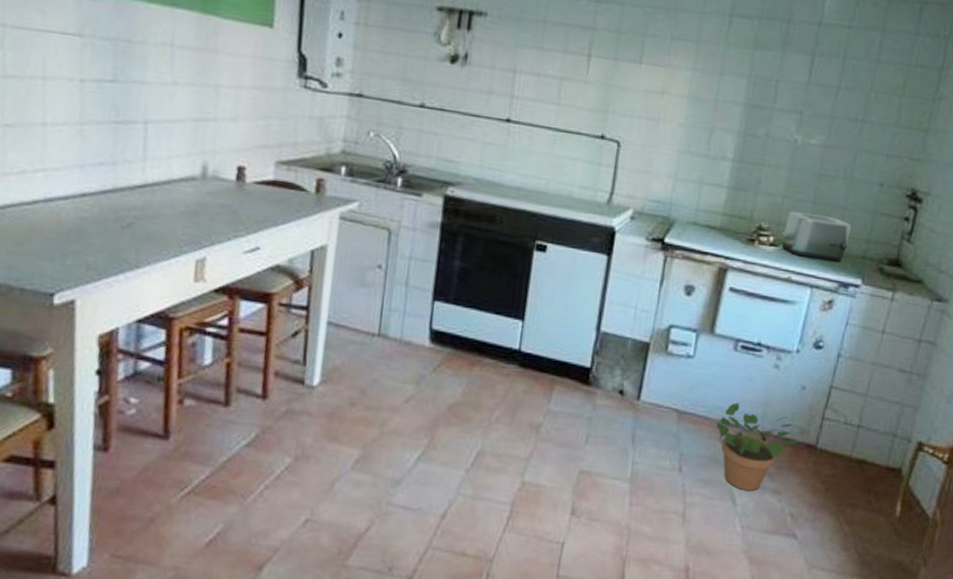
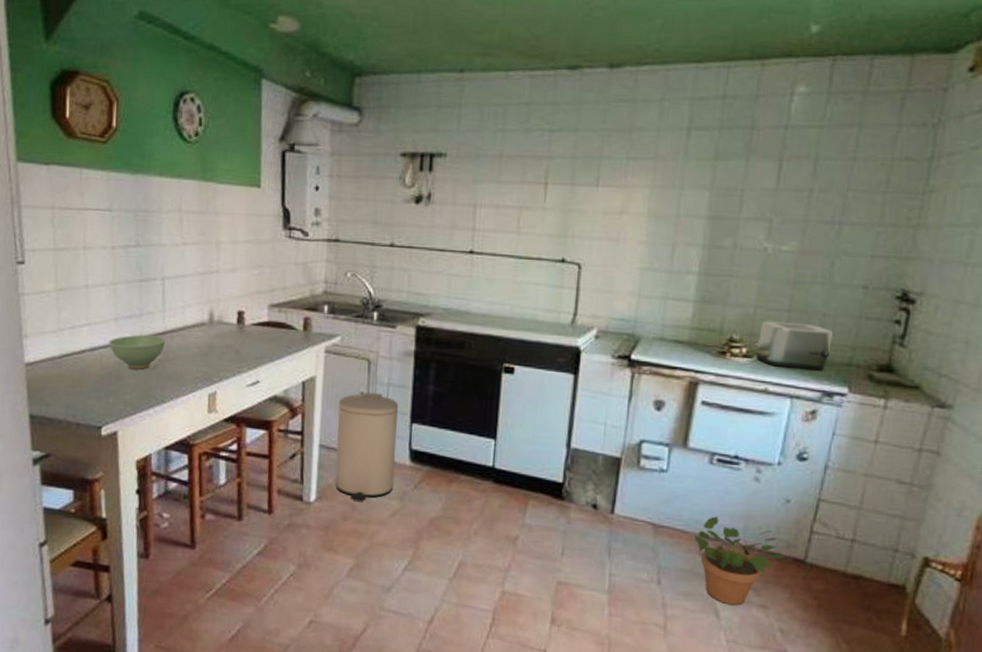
bowl: none [69,186,145,227] -> present [108,335,166,369]
pedal bin: none [344,264,420,386] -> present [335,392,398,501]

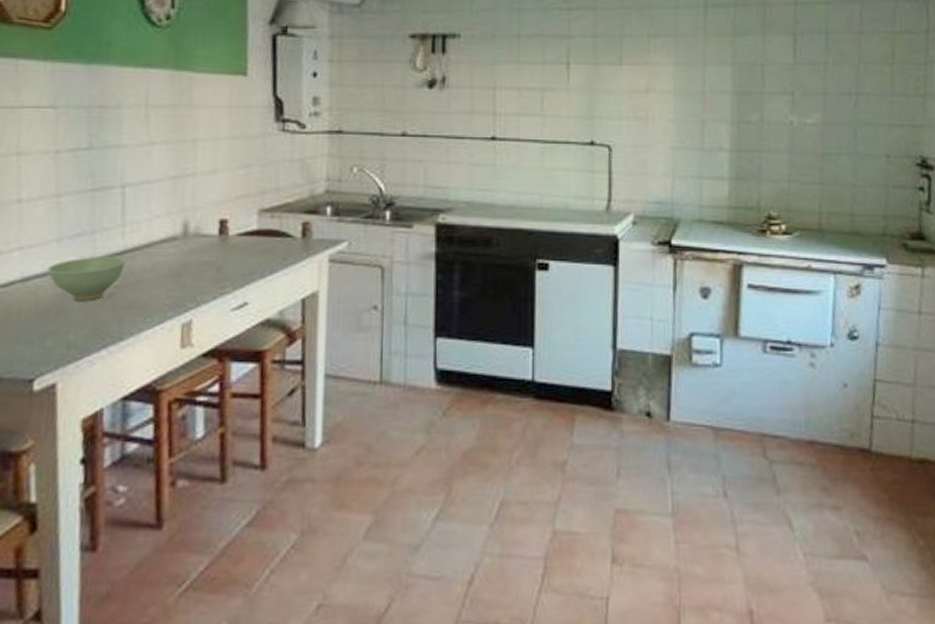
pedal bin: present [335,392,398,501] -> none [345,305,419,440]
potted plant: present [694,516,786,606] -> none [756,411,851,512]
toaster: present [756,321,834,371] -> none [795,195,865,243]

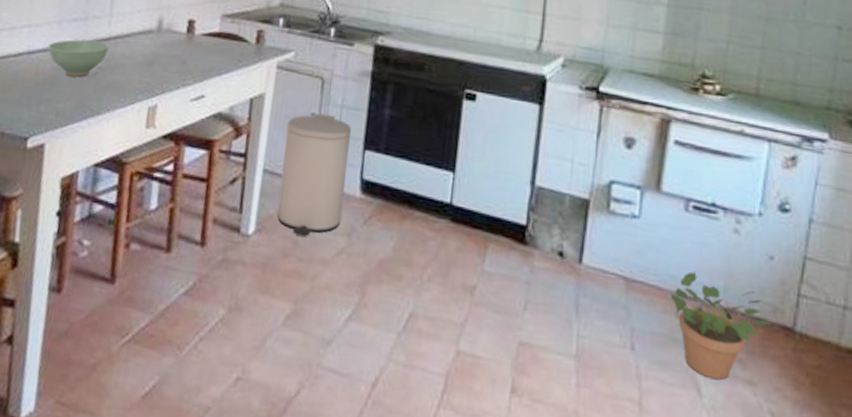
pedal bin: none [345,305,419,440] -> present [277,113,351,237]
potted plant: none [756,411,851,512] -> present [670,271,772,381]

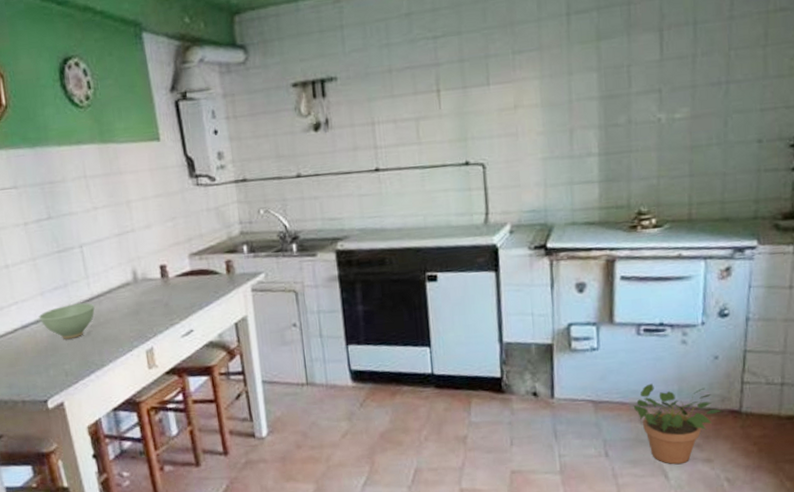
pedal bin: present [277,113,351,237] -> none [273,321,340,429]

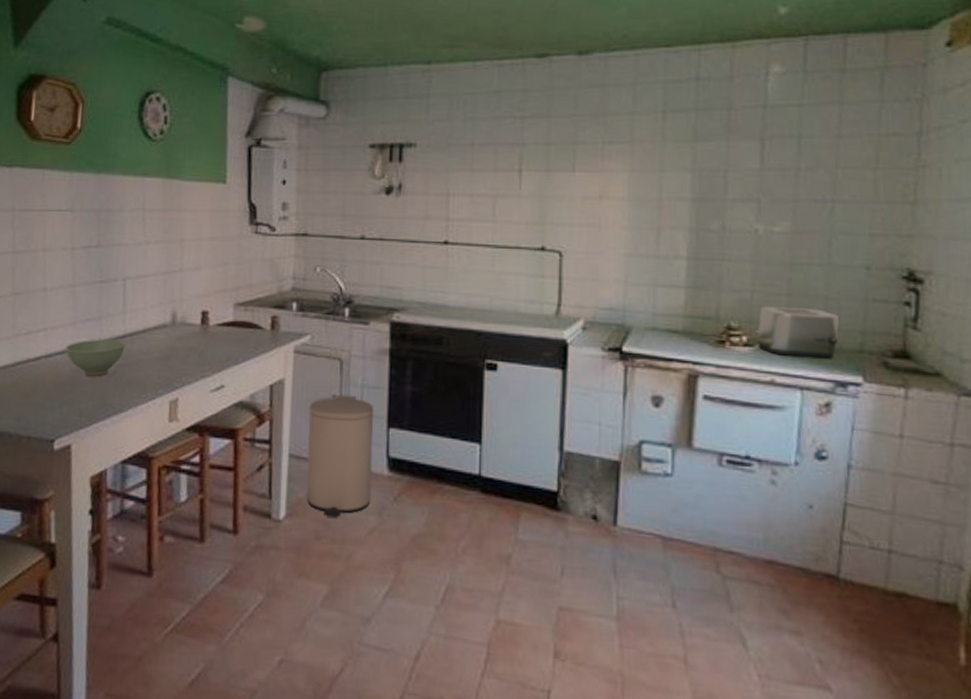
pedal bin: none [273,321,340,429] -> present [307,394,373,518]
potted plant: present [633,383,722,465] -> none [709,526,816,632]
toaster: none [665,185,736,232] -> present [757,306,840,359]

